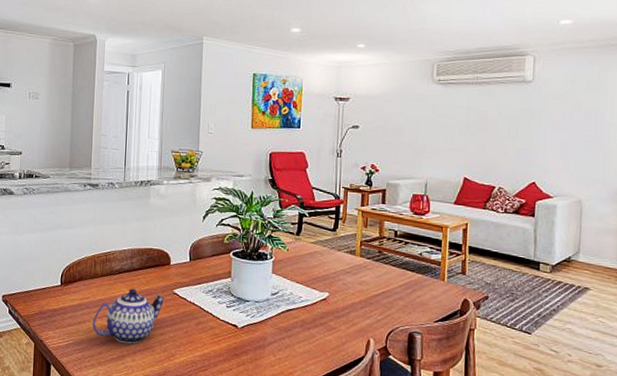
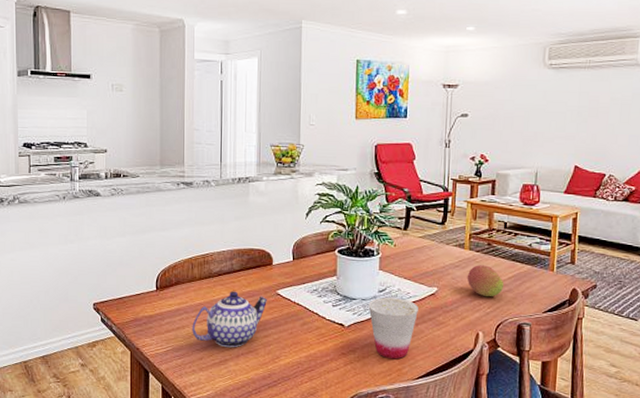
cup: none [261,300,310,363] -> present [368,297,418,360]
fruit: none [358,272,395,305] -> present [467,265,504,297]

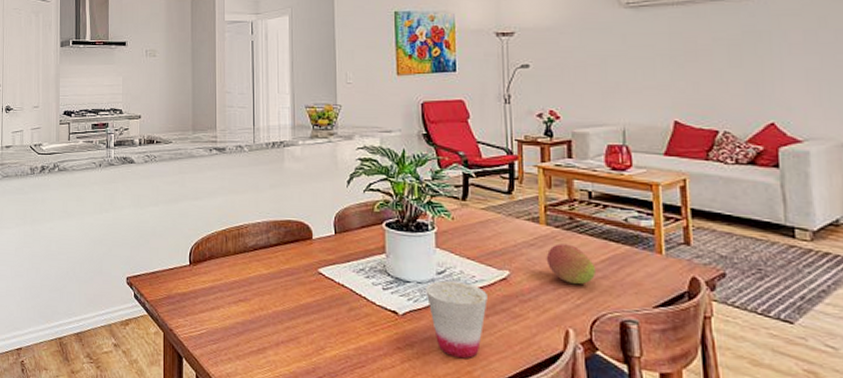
teapot: present [192,291,267,348] -> none [227,268,308,335]

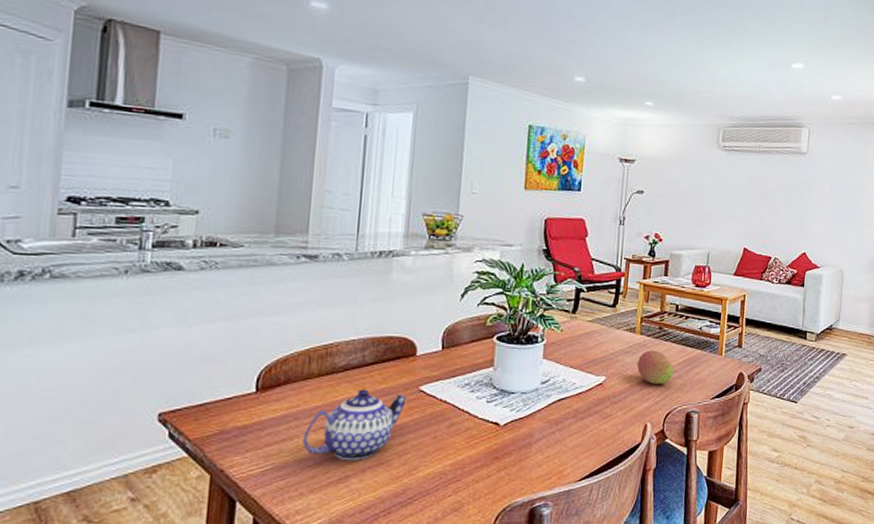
teapot: none [227,268,308,335] -> present [303,389,407,461]
cup: present [425,281,488,359] -> none [528,390,584,460]

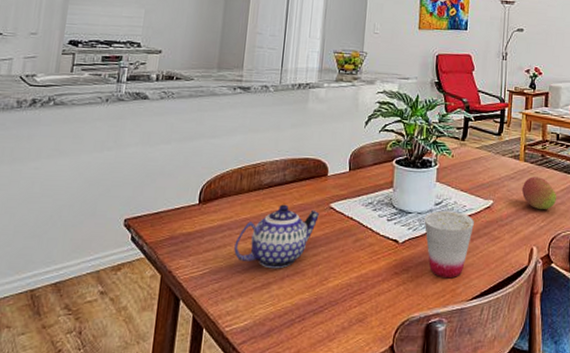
cup: none [528,390,584,460] -> present [424,211,474,279]

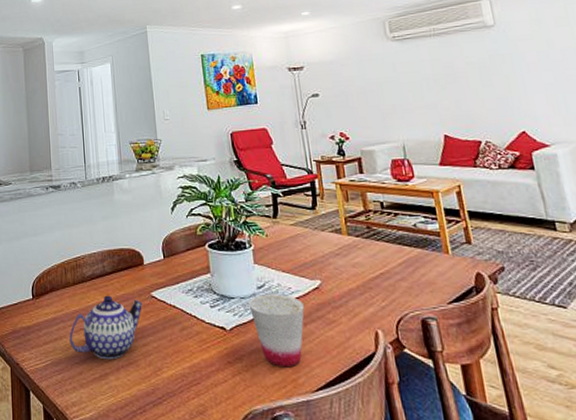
fruit: present [521,177,557,210] -> none [351,251,395,288]

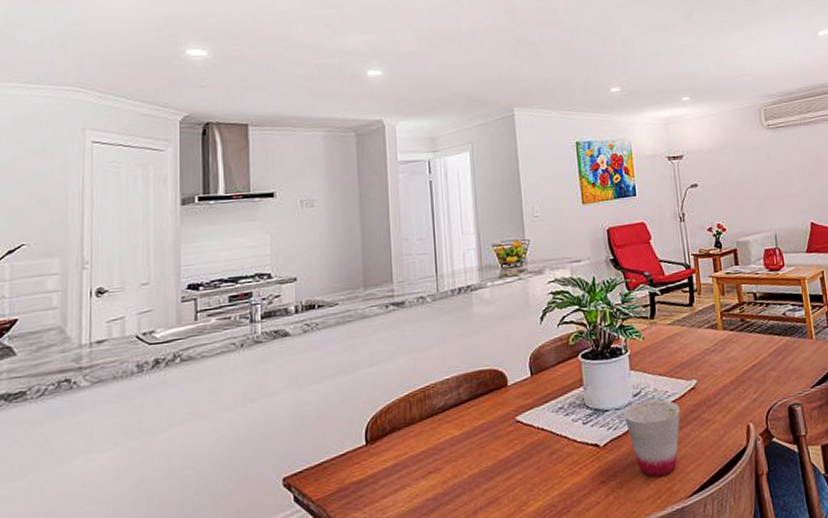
teapot: present [69,295,142,360] -> none [414,427,505,504]

